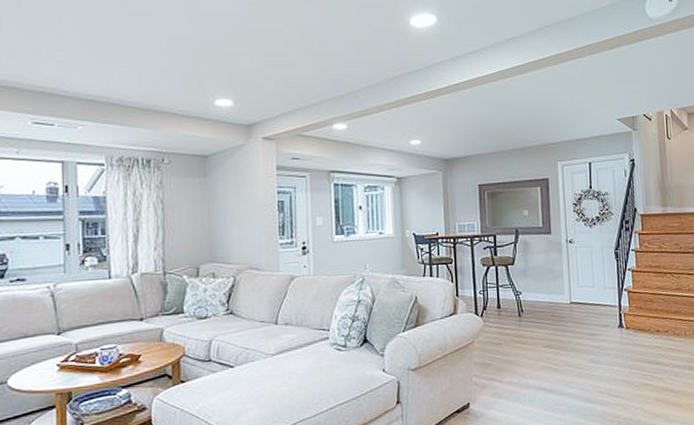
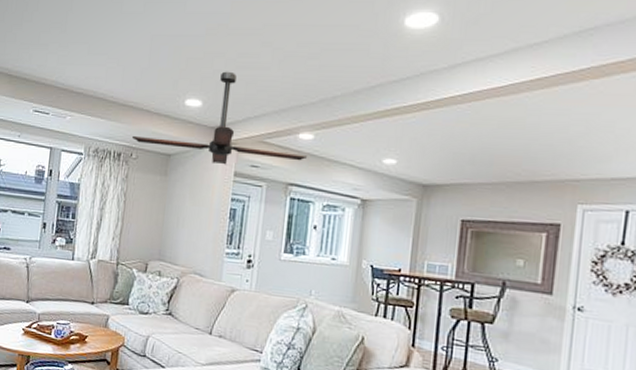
ceiling fan: none [161,70,345,161] -> present [132,71,308,165]

